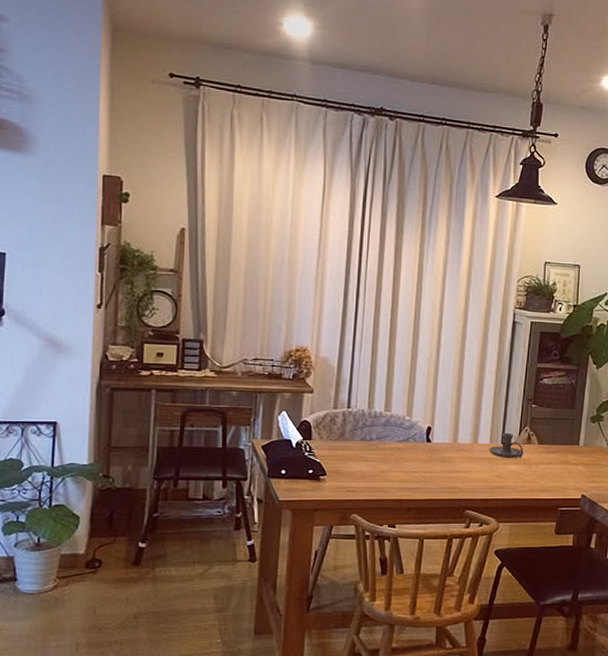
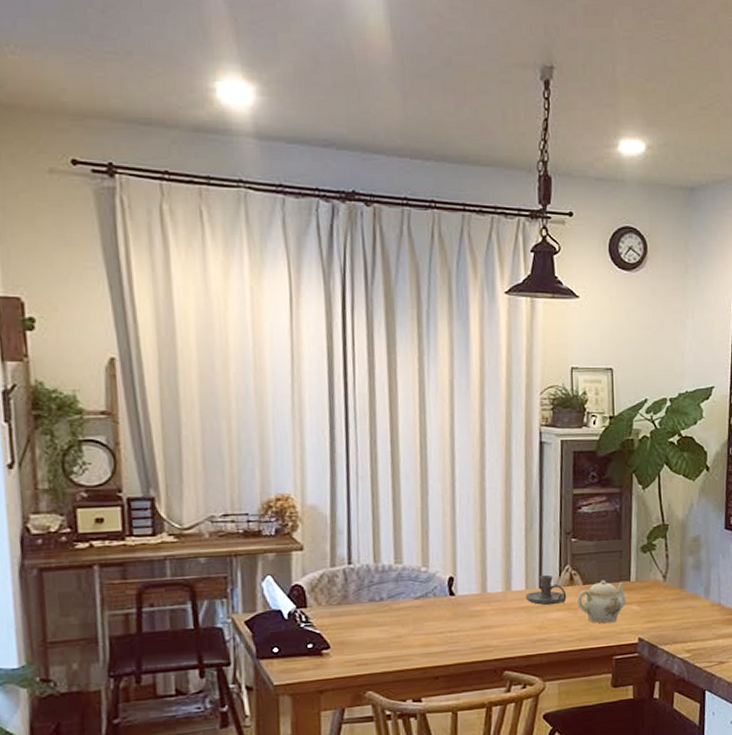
teapot: none [532,442,575,479] -> present [577,580,626,624]

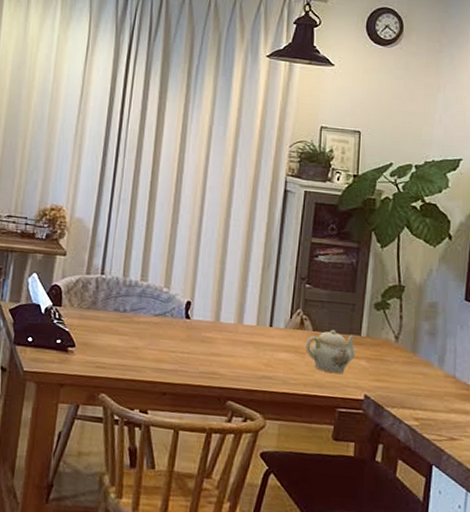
candle holder: present [525,574,567,606] -> none [255,314,296,346]

